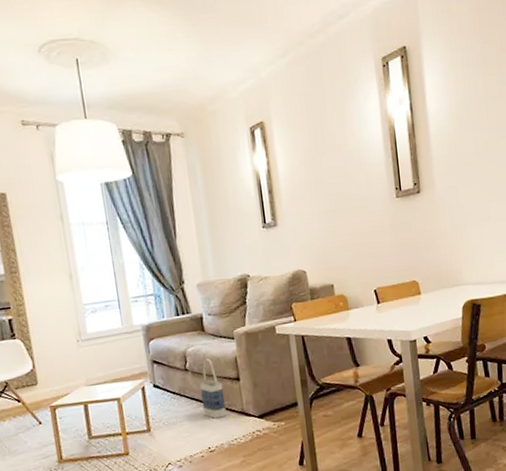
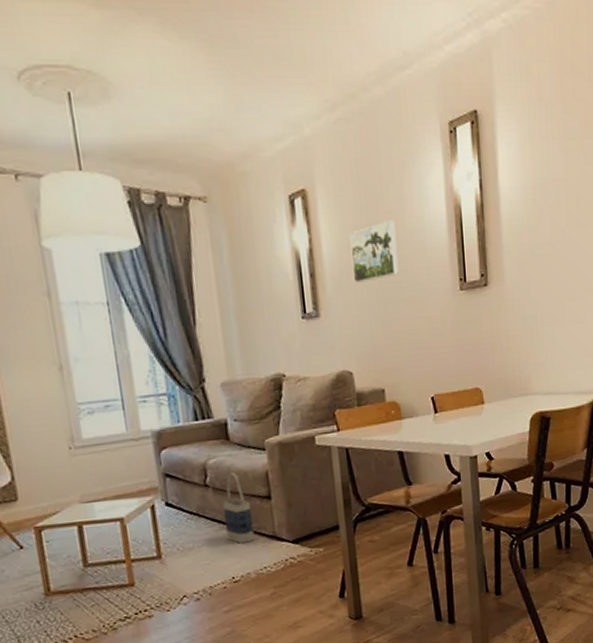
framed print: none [300,142,343,196] -> present [349,220,399,283]

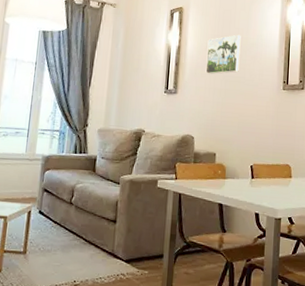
bag: present [223,472,255,544] -> none [77,197,100,255]

